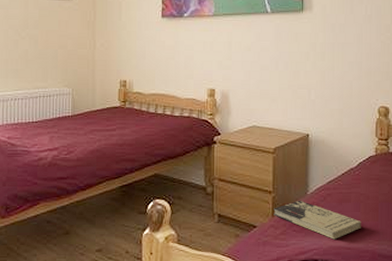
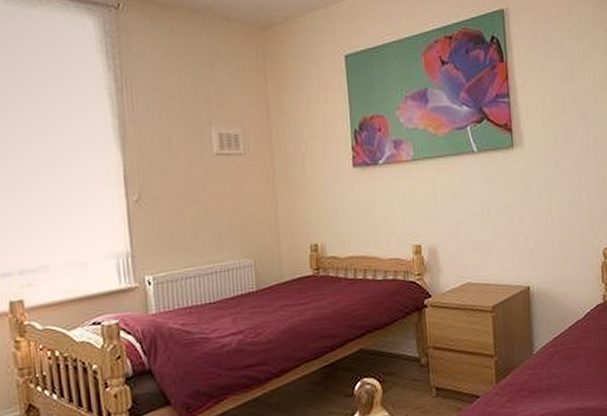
book: present [273,200,361,240] -> none [497,361,594,401]

